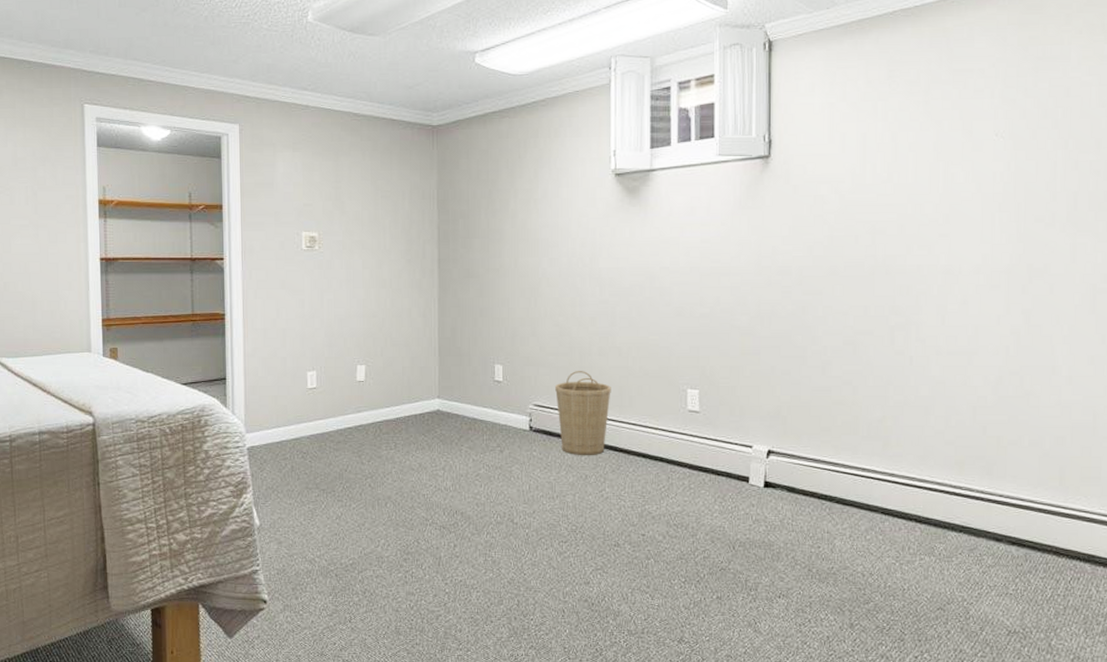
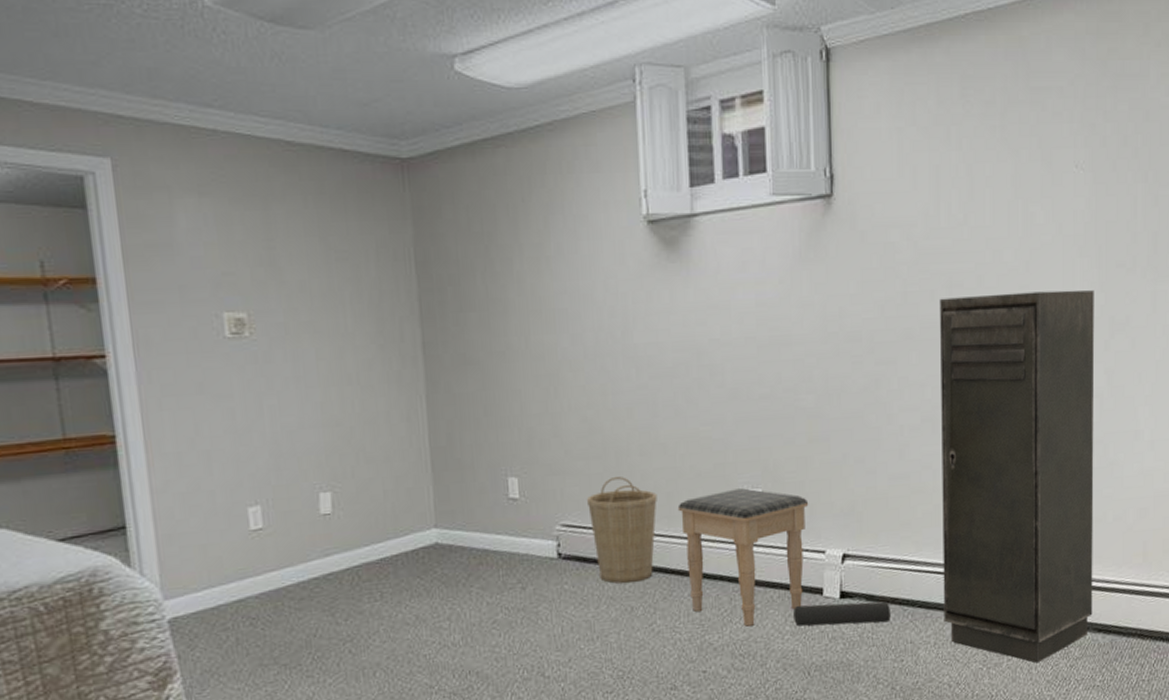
footstool: none [627,388,739,502] -> present [677,488,809,627]
foam roller: none [722,490,810,513] -> present [793,601,891,627]
storage cabinet: none [859,240,1012,566] -> present [940,290,1095,663]

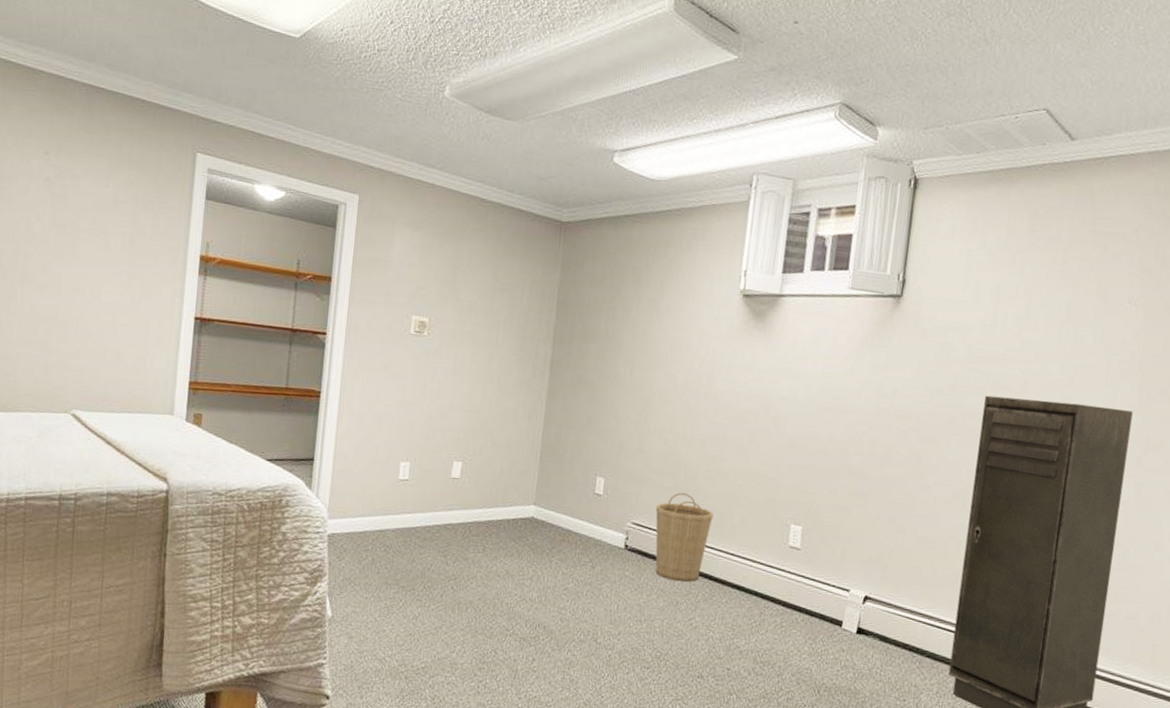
footstool: present [677,488,809,627] -> none [727,521,842,640]
foam roller: present [793,601,891,627] -> none [812,632,901,664]

